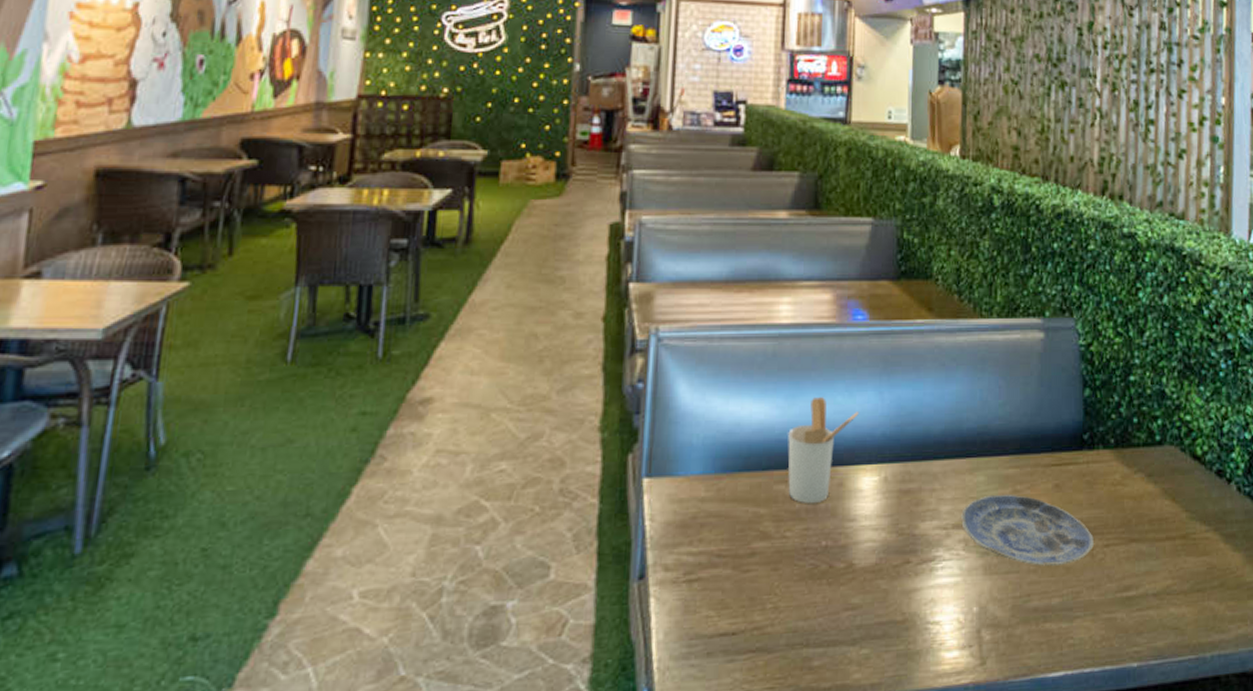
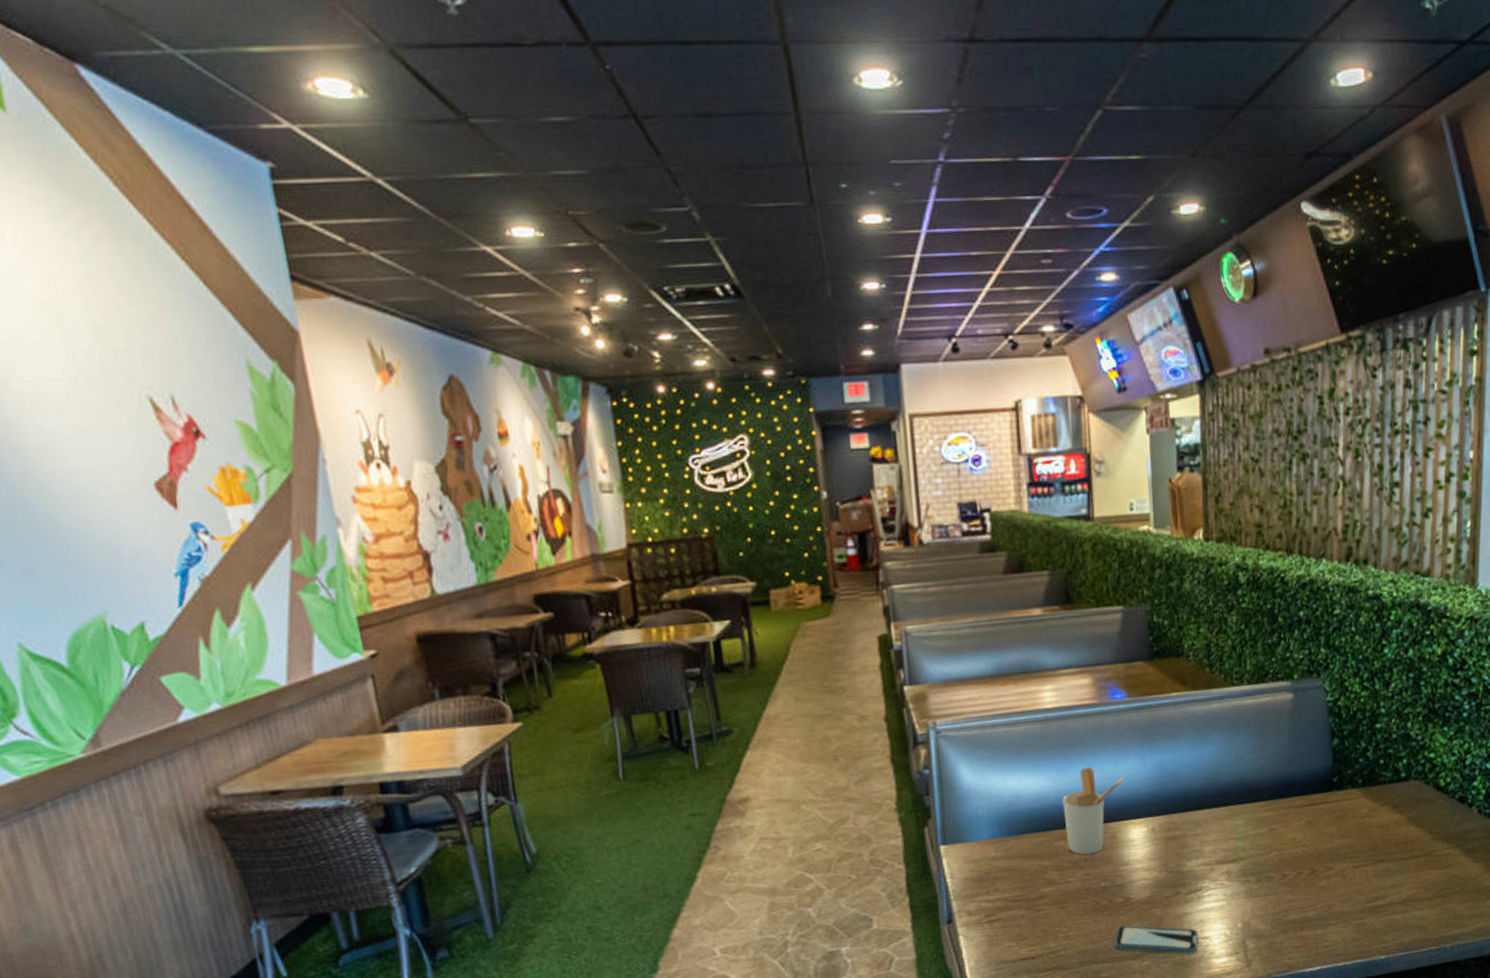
smartphone: none [830,599,927,643] -> present [1114,925,1198,954]
plate: present [961,493,1094,566] -> none [1223,832,1344,888]

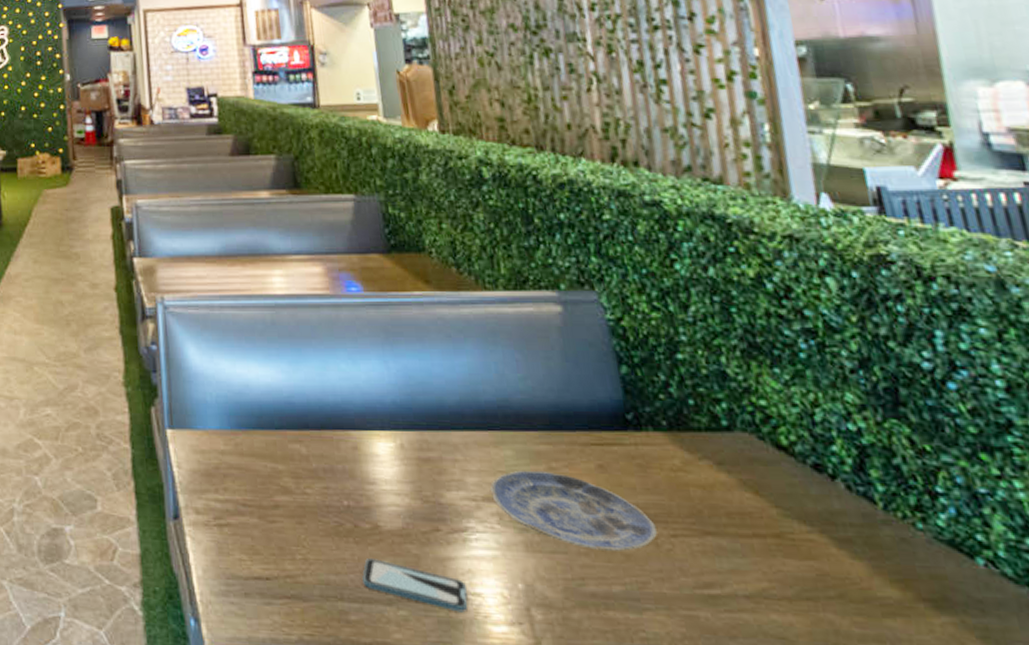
utensil holder: present [1062,767,1124,855] -> none [296,364,365,465]
plate: none [1223,832,1344,888] -> present [490,470,657,551]

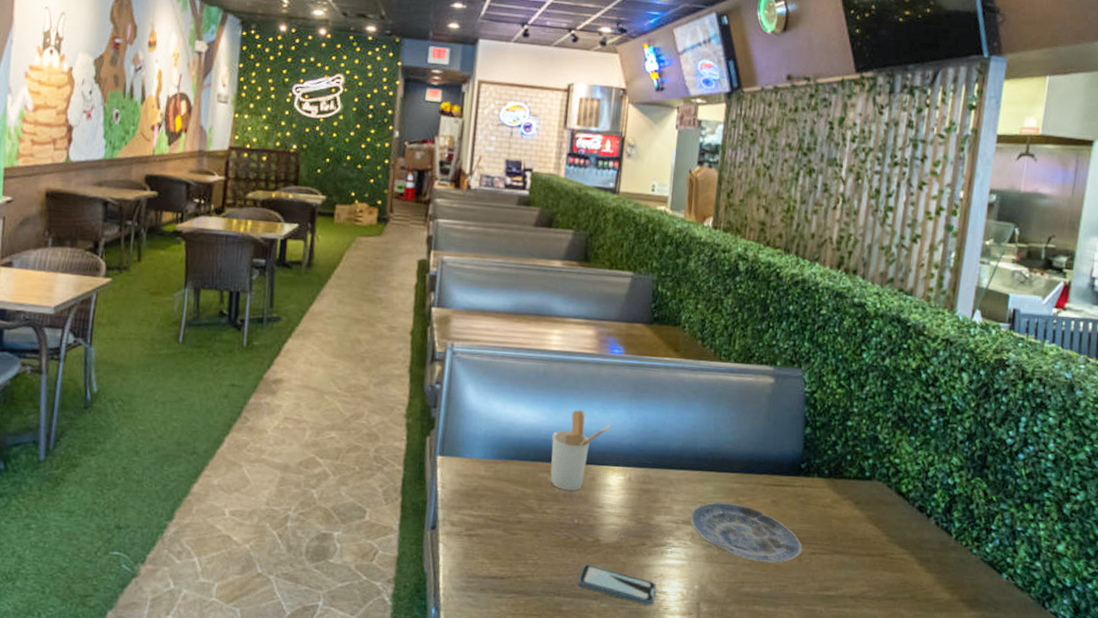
utensil holder: none [296,364,365,465] -> present [550,410,611,491]

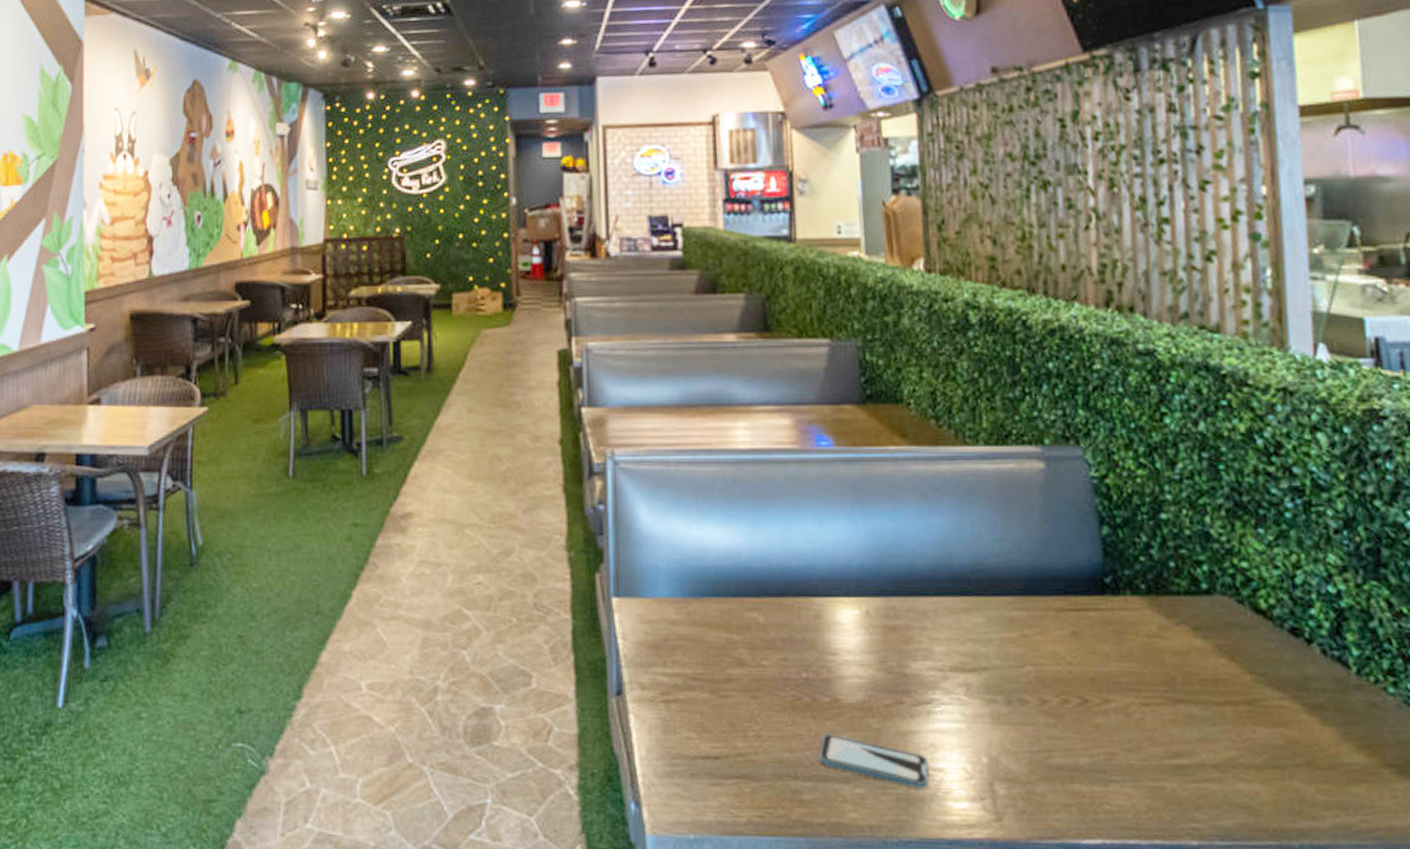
utensil holder: present [550,410,611,491] -> none [756,525,831,634]
plate: present [690,501,803,564] -> none [959,637,1128,721]

